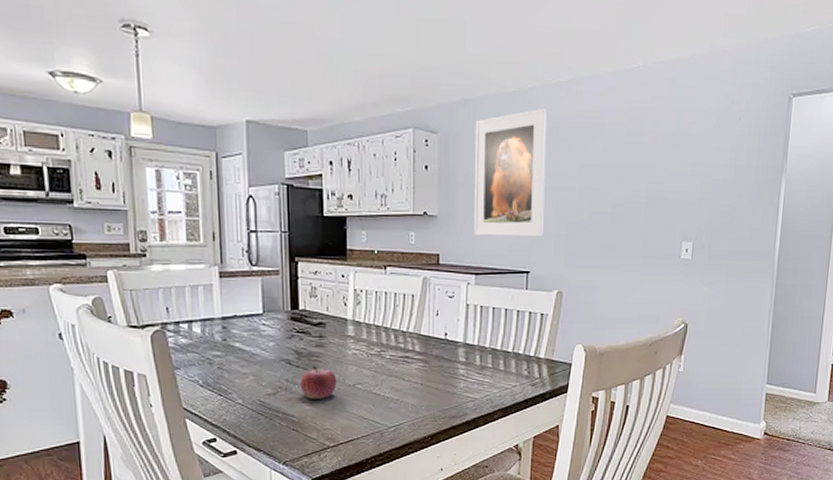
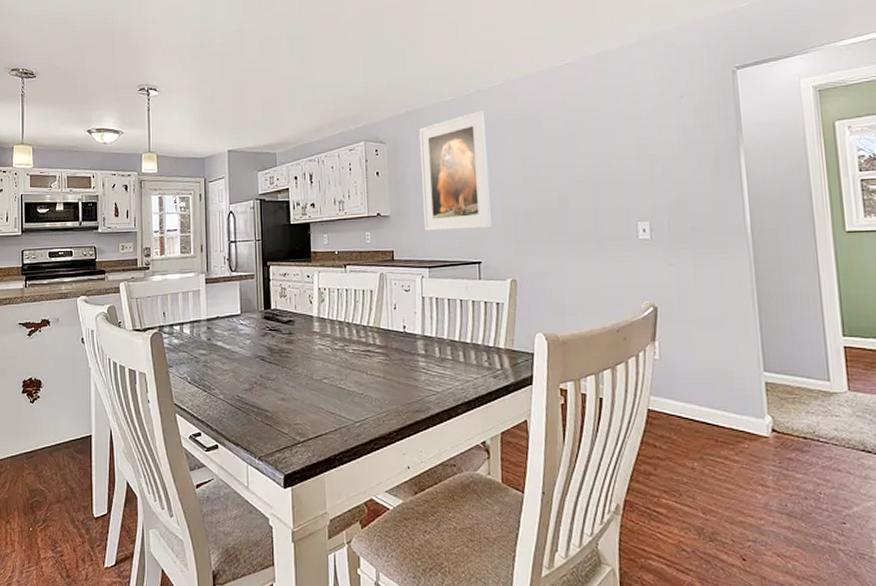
fruit: present [300,366,337,399] -> none [273,361,306,394]

